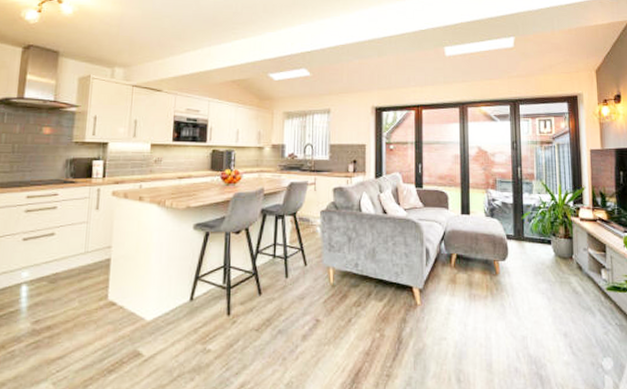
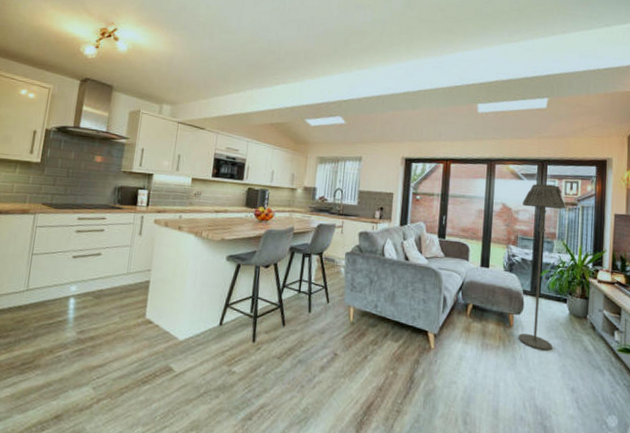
floor lamp: none [498,124,542,296] -> present [518,183,566,351]

